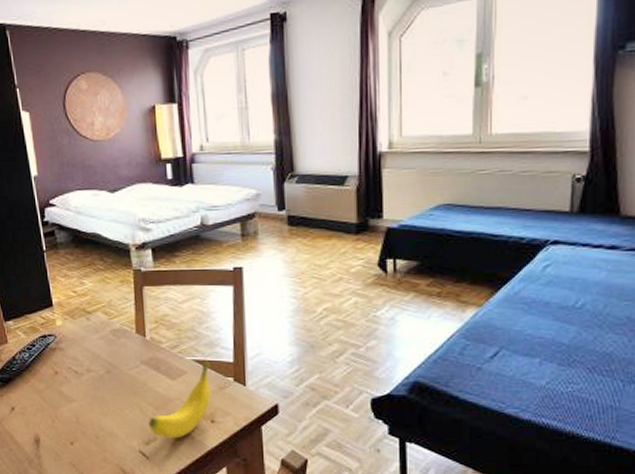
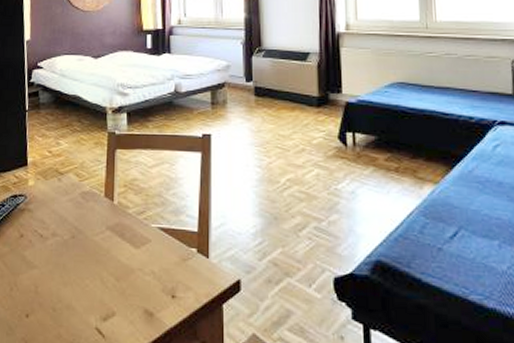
banana: present [149,360,210,439] -> none [108,229,174,315]

